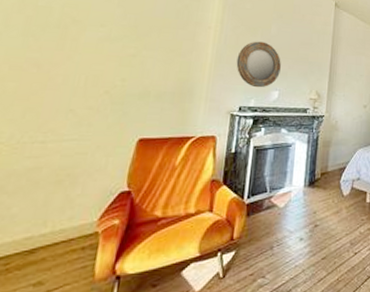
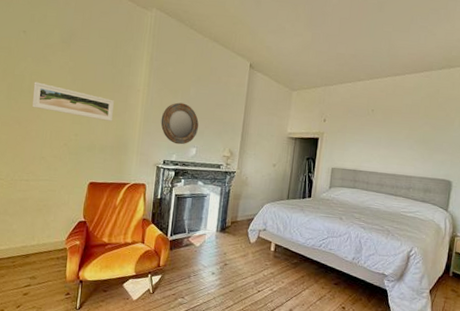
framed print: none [61,15,178,63] -> present [32,82,114,121]

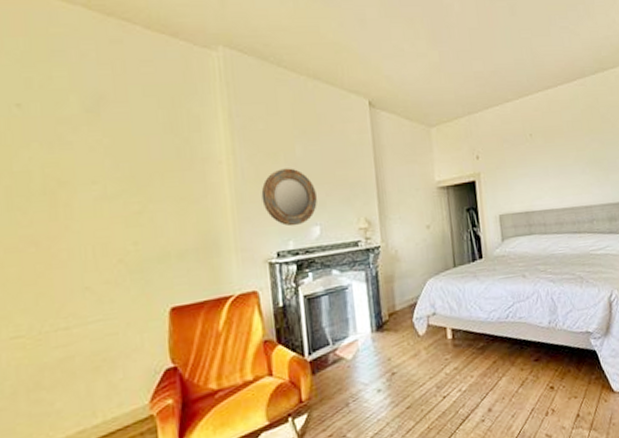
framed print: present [32,82,114,121] -> none [49,176,188,217]

